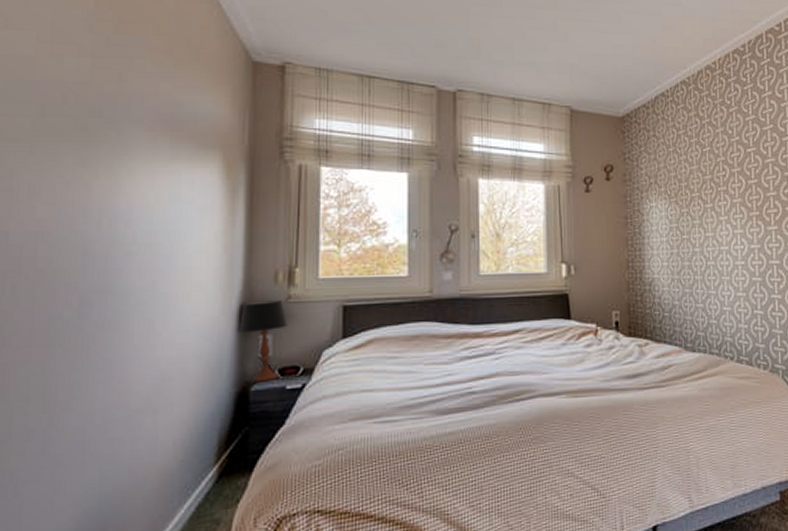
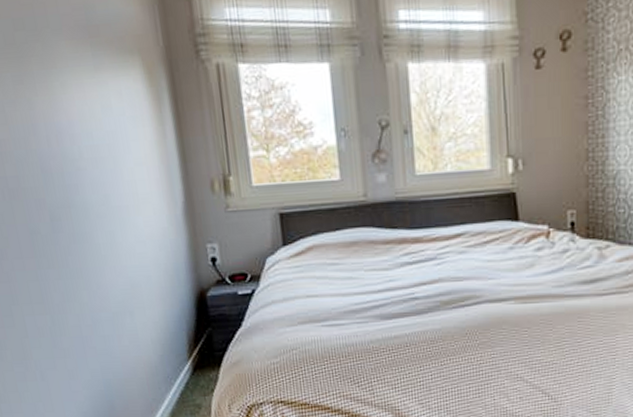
table lamp: present [239,300,288,384] -> none [186,209,231,290]

